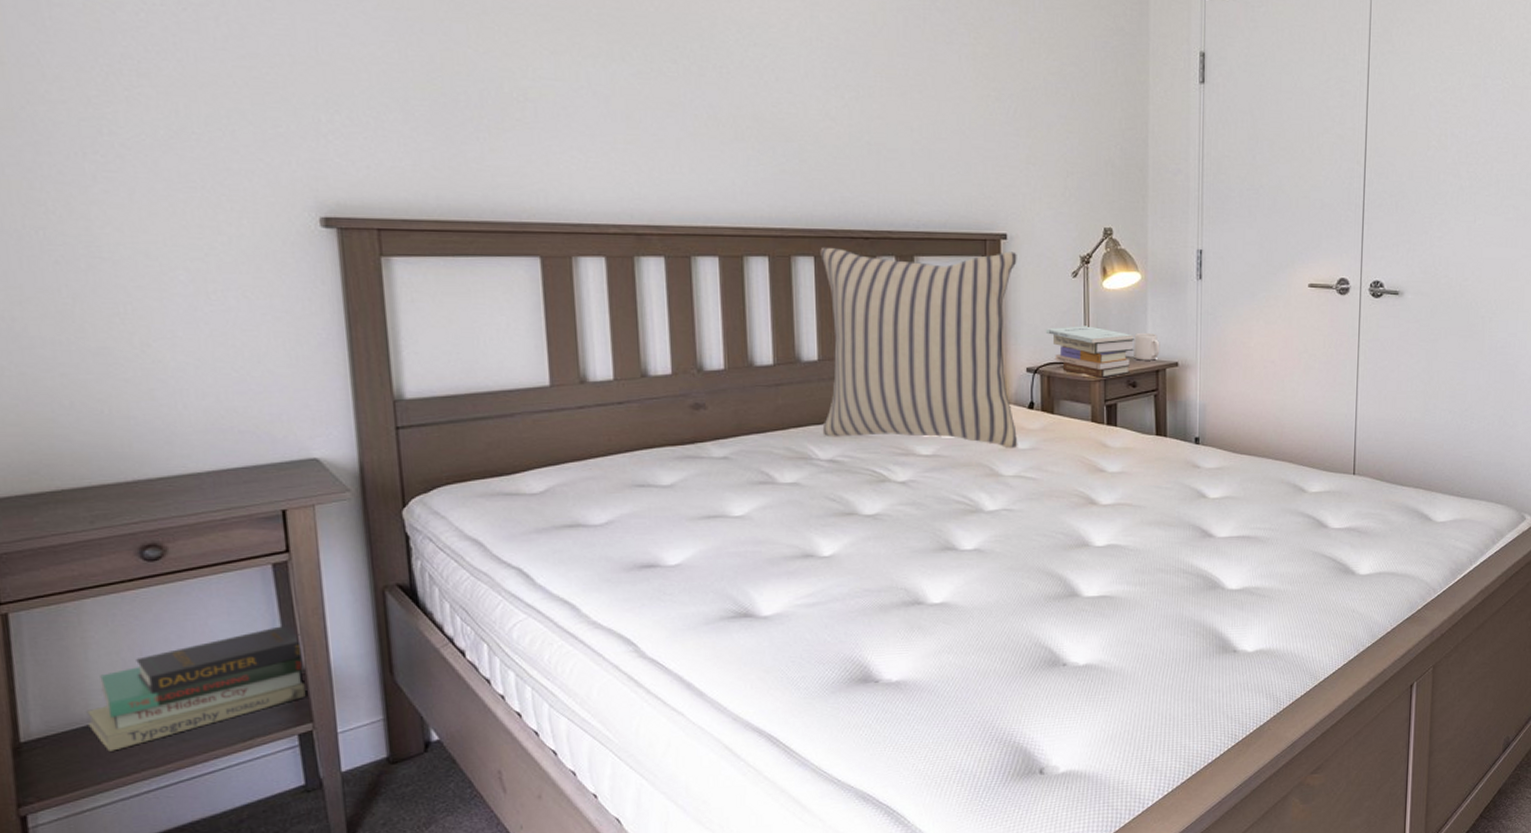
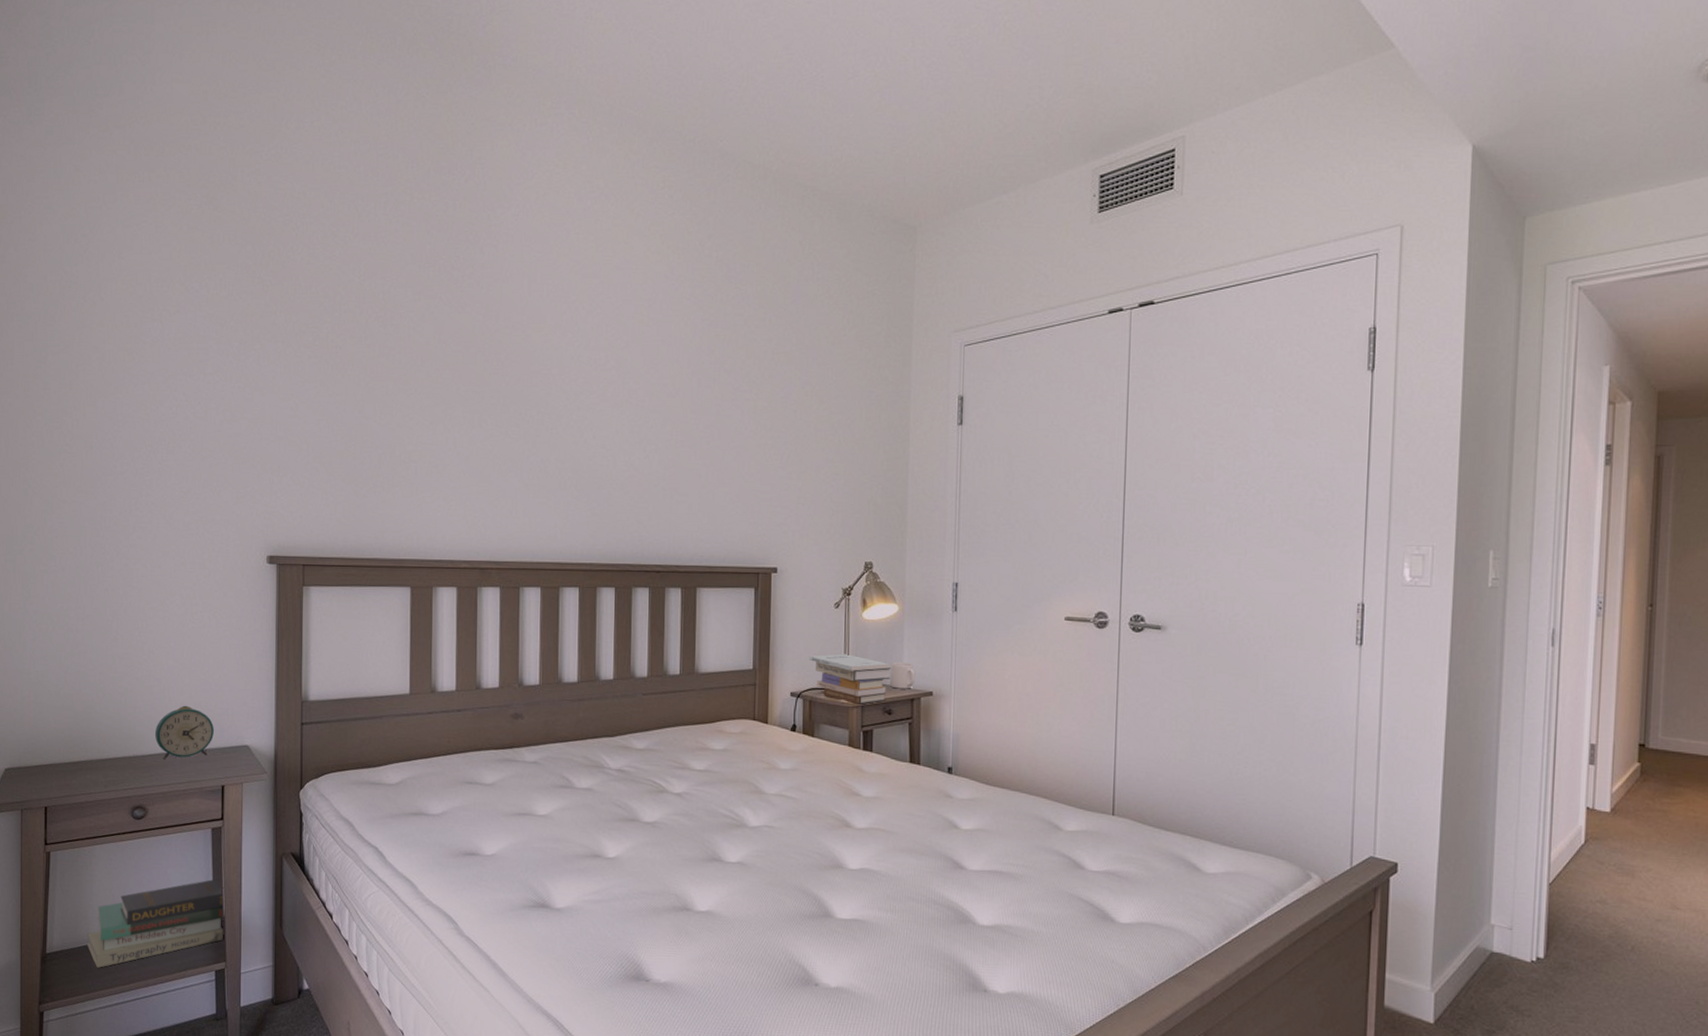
alarm clock: none [165,412,262,483] -> present [155,705,214,760]
pillow: present [820,247,1018,448] -> none [614,579,786,768]

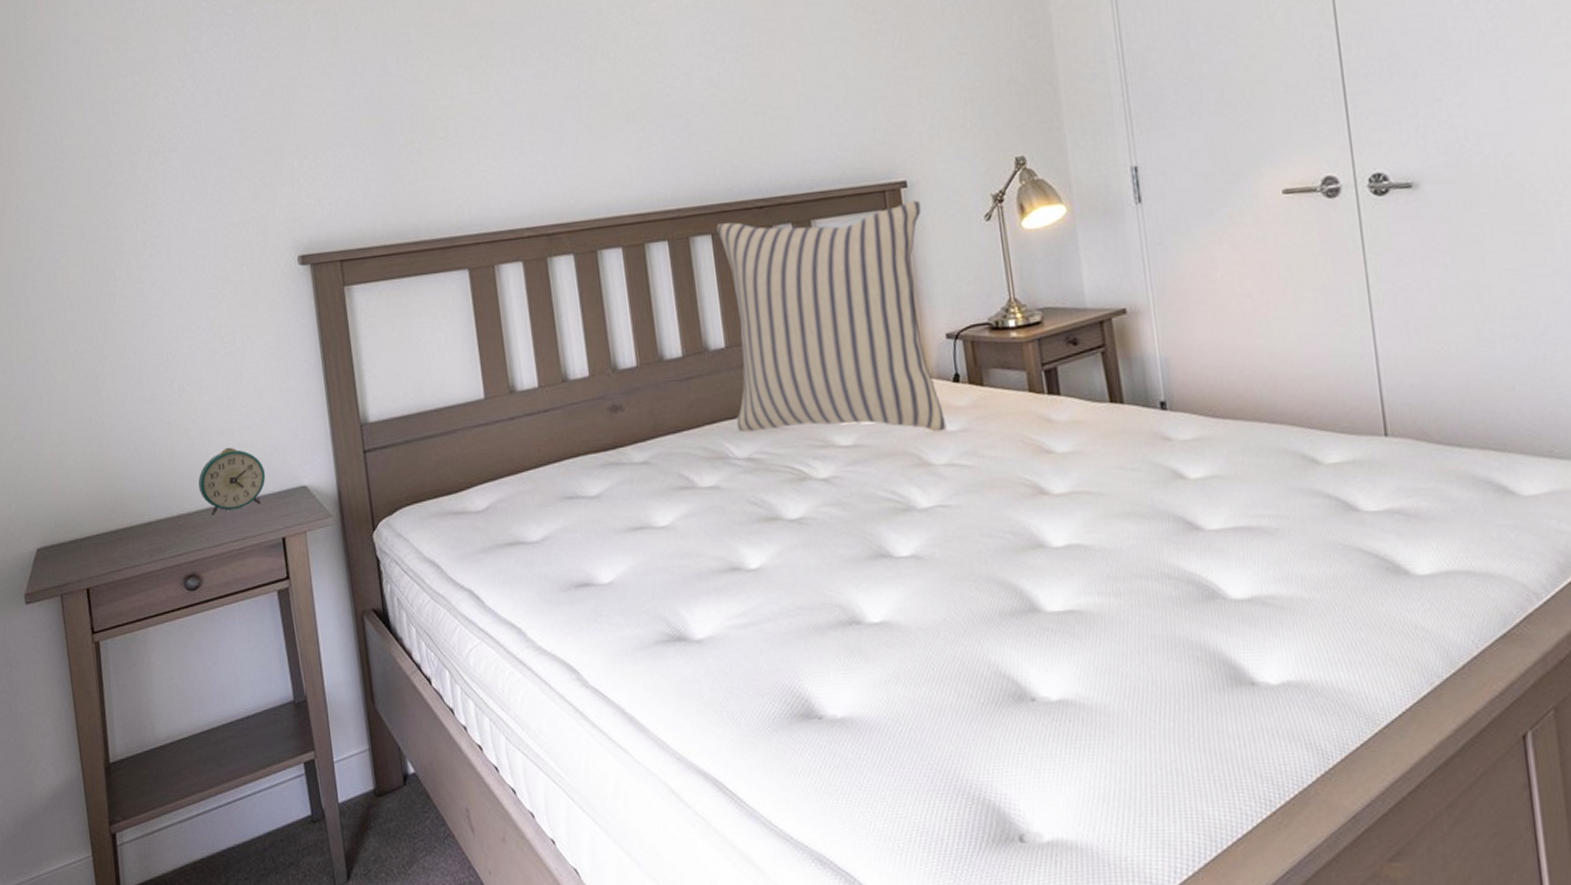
books: present [87,878,225,968] -> none [153,651,308,774]
pillow: none [614,579,786,768] -> present [716,200,947,433]
books: present [808,654,891,704] -> none [962,275,1069,337]
mug: present [890,661,916,689] -> none [1067,275,1102,311]

